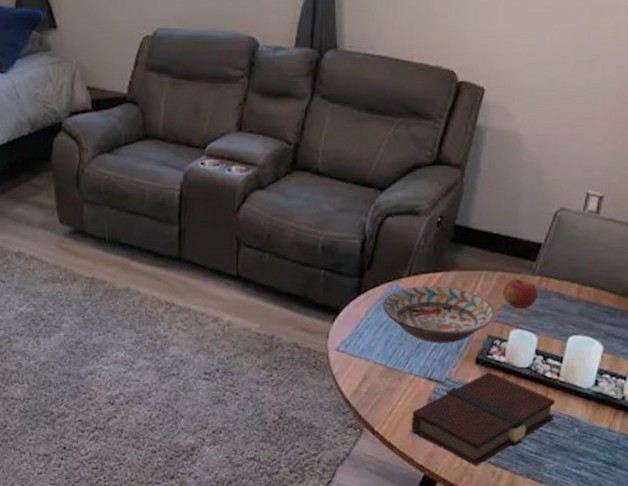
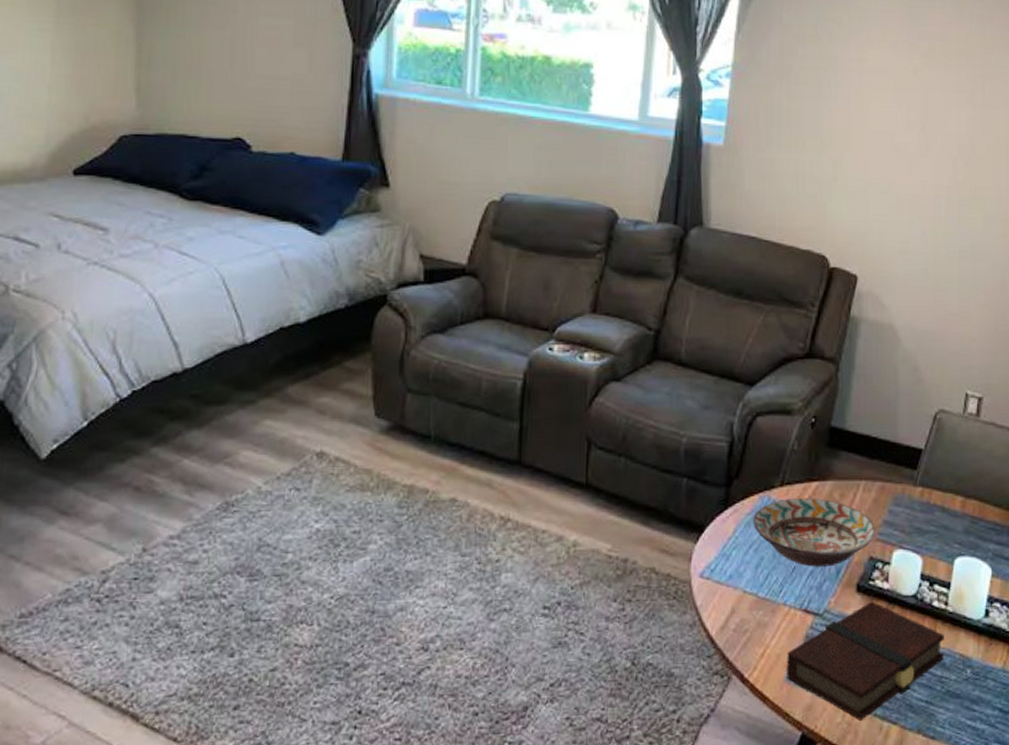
apple: present [503,278,539,310] -> none [884,489,921,526]

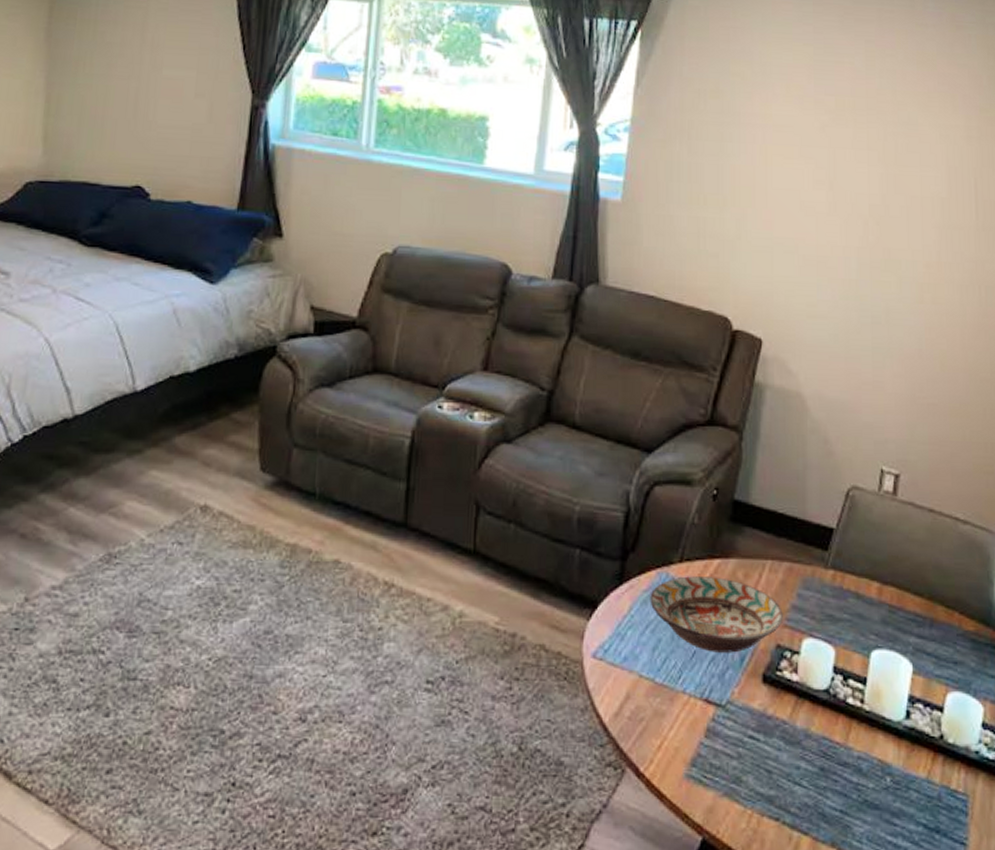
book: present [787,601,944,721] -> none [686,693,861,828]

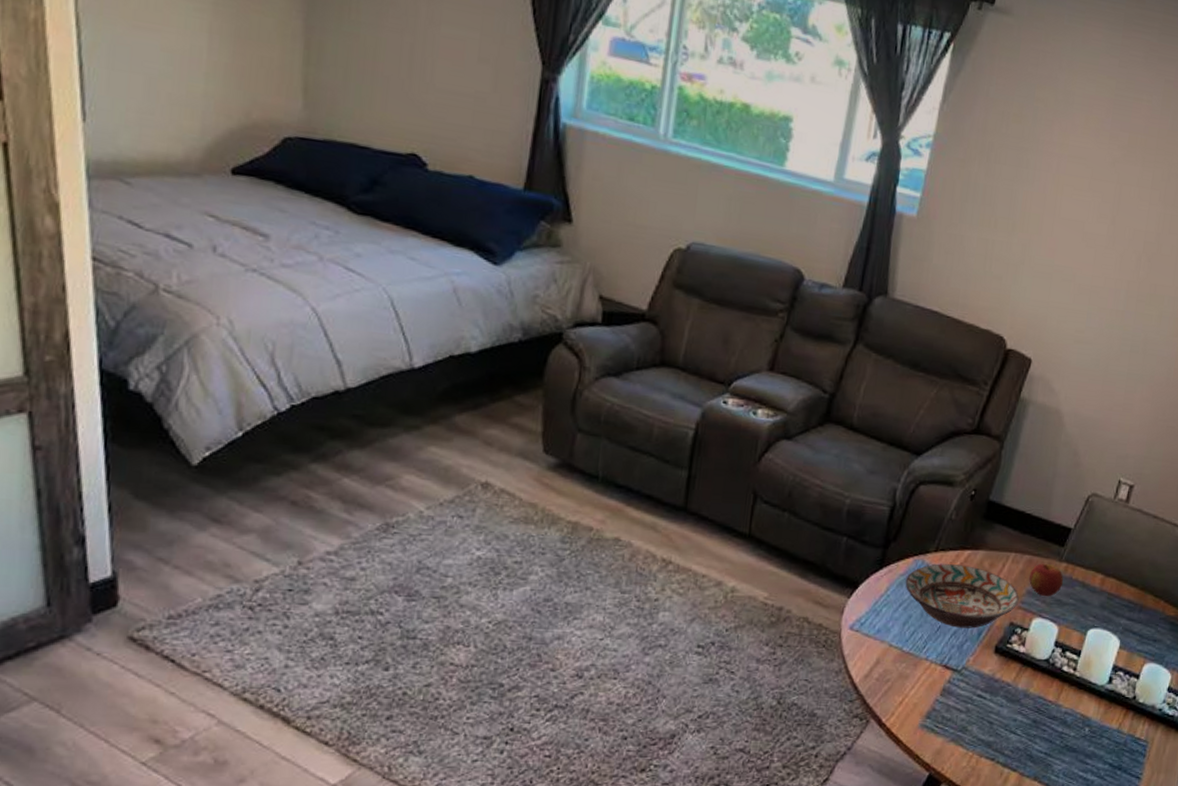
apple: none [792,571,834,612] -> present [1029,563,1064,597]

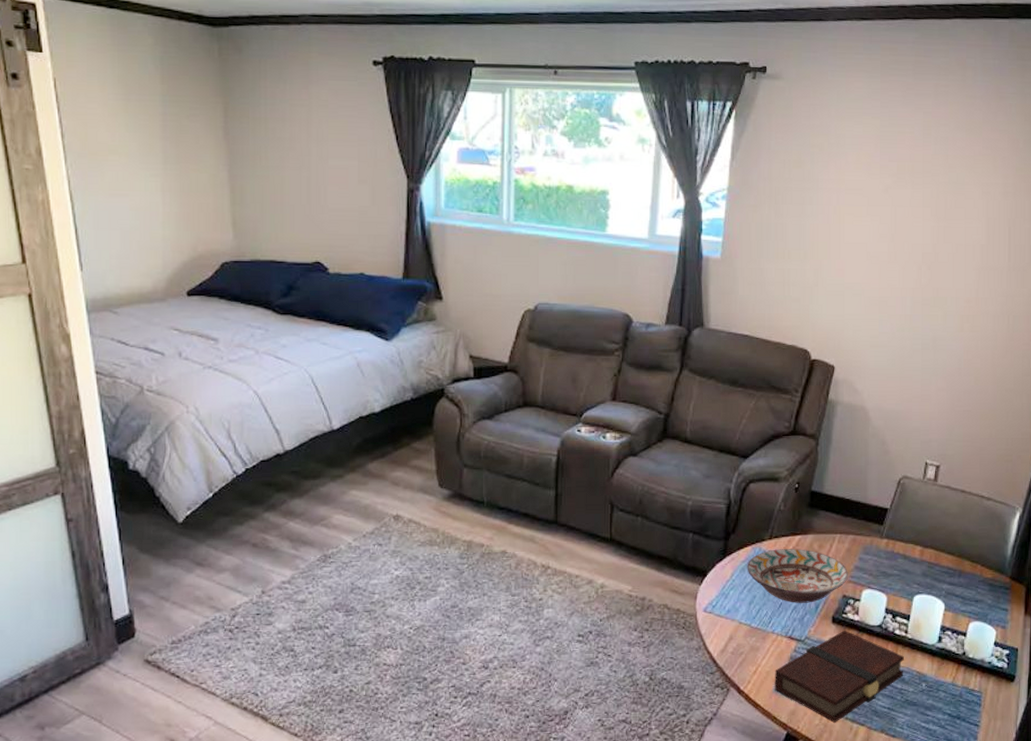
book: none [921,662,1069,766] -> present [775,630,904,723]
apple: present [1029,563,1064,597] -> none [856,541,887,570]

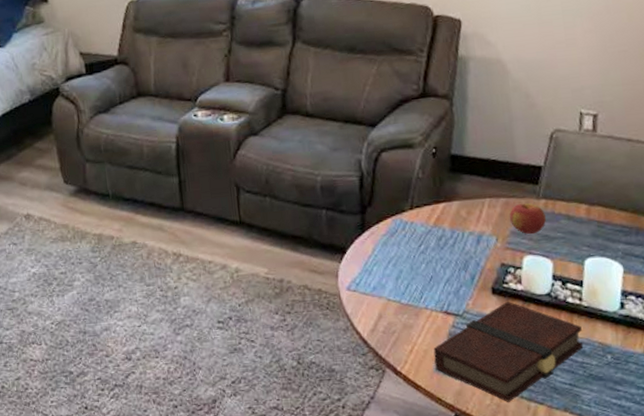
decorative bowl: present [747,549,848,603] -> none [388,217,505,276]
apple: none [856,541,887,570] -> present [509,203,547,235]

